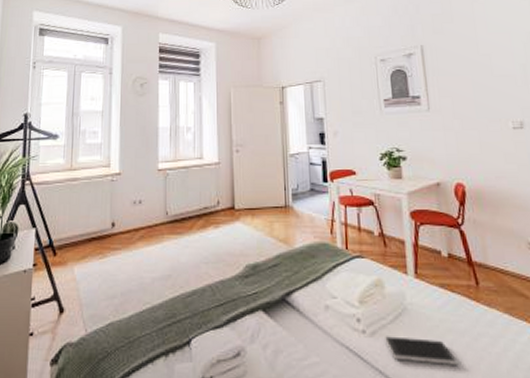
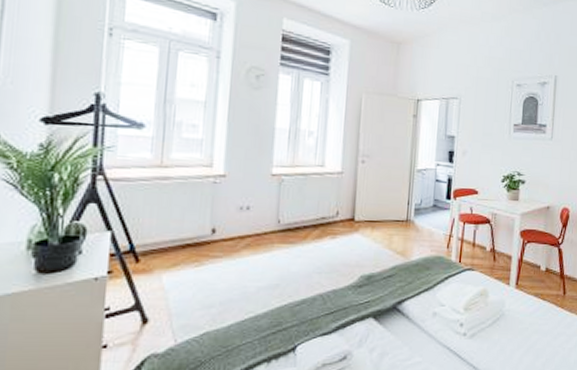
tablet: present [385,336,459,365] -> none [482,337,539,359]

